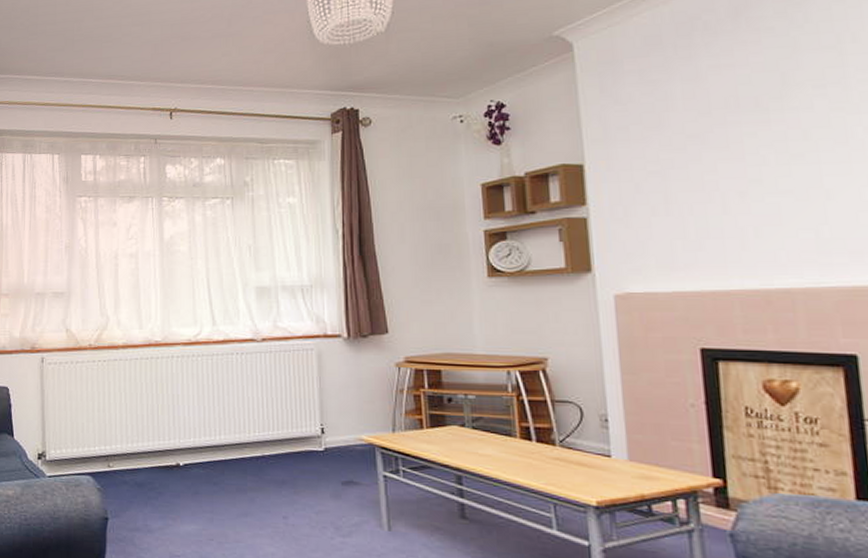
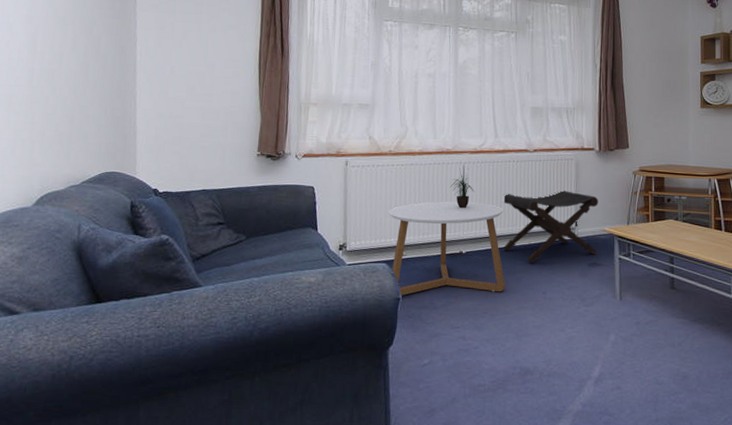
coffee table: none [90,402,235,516] -> present [387,201,505,297]
potted plant: none [160,358,191,412] -> present [449,164,475,209]
footstool: none [225,388,353,480] -> present [502,190,599,264]

